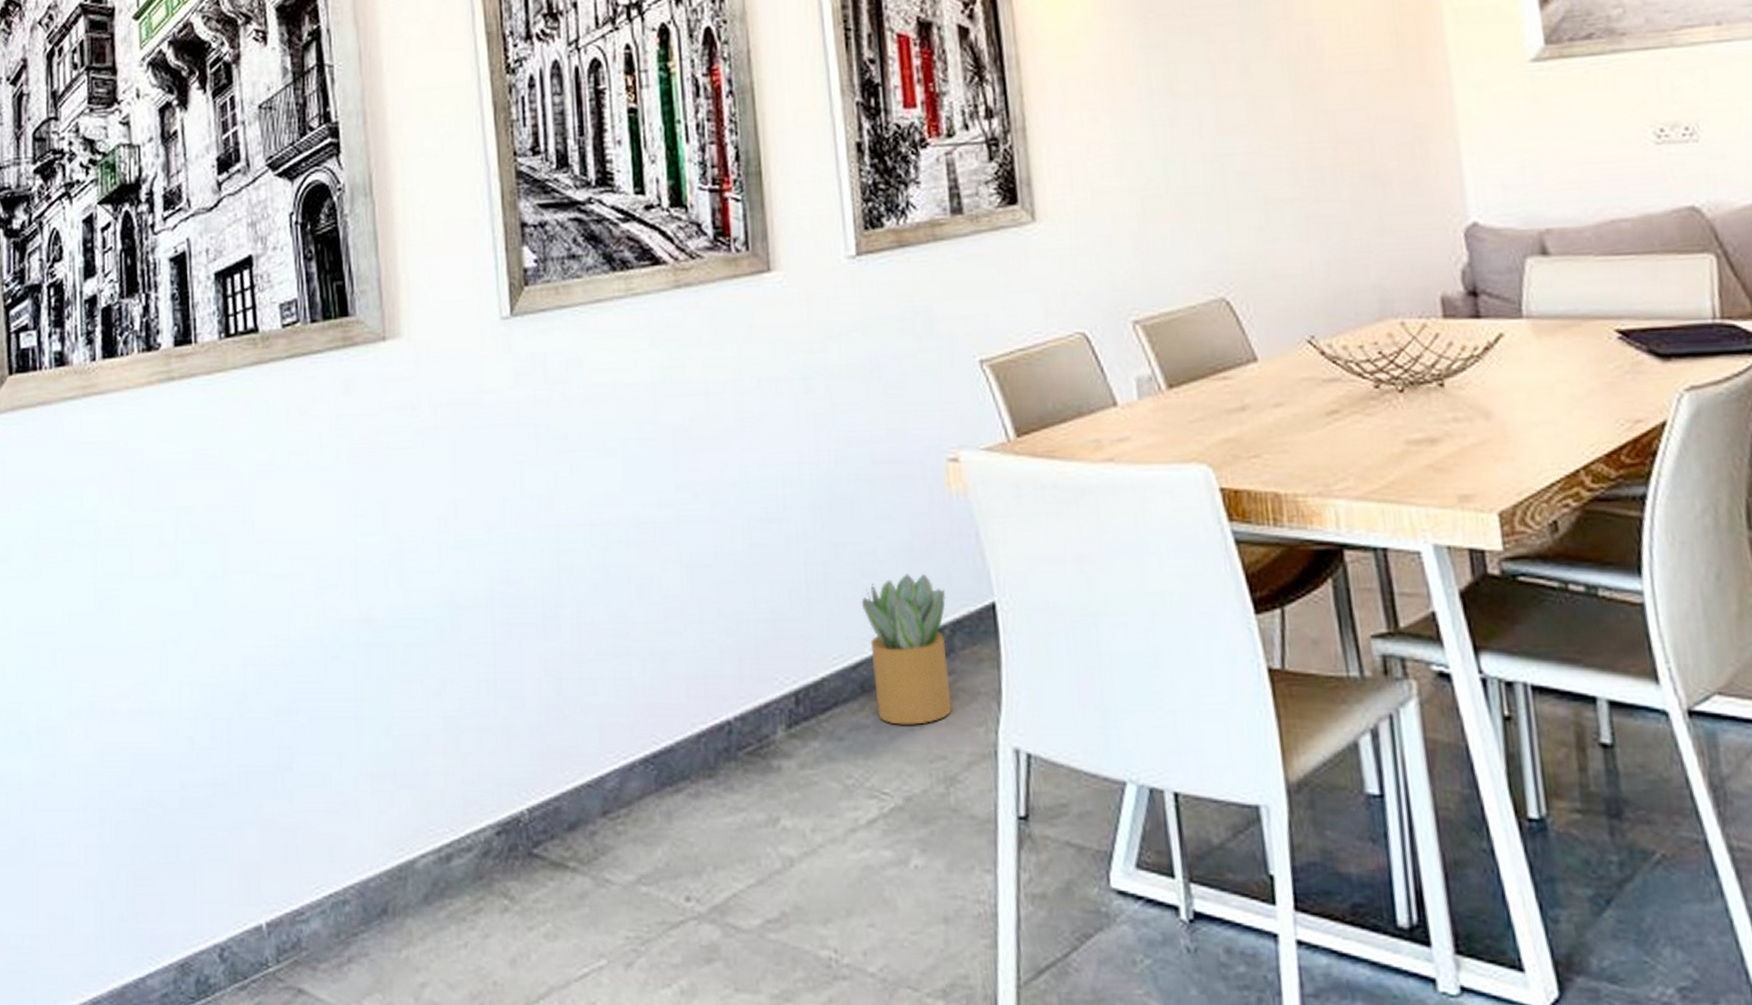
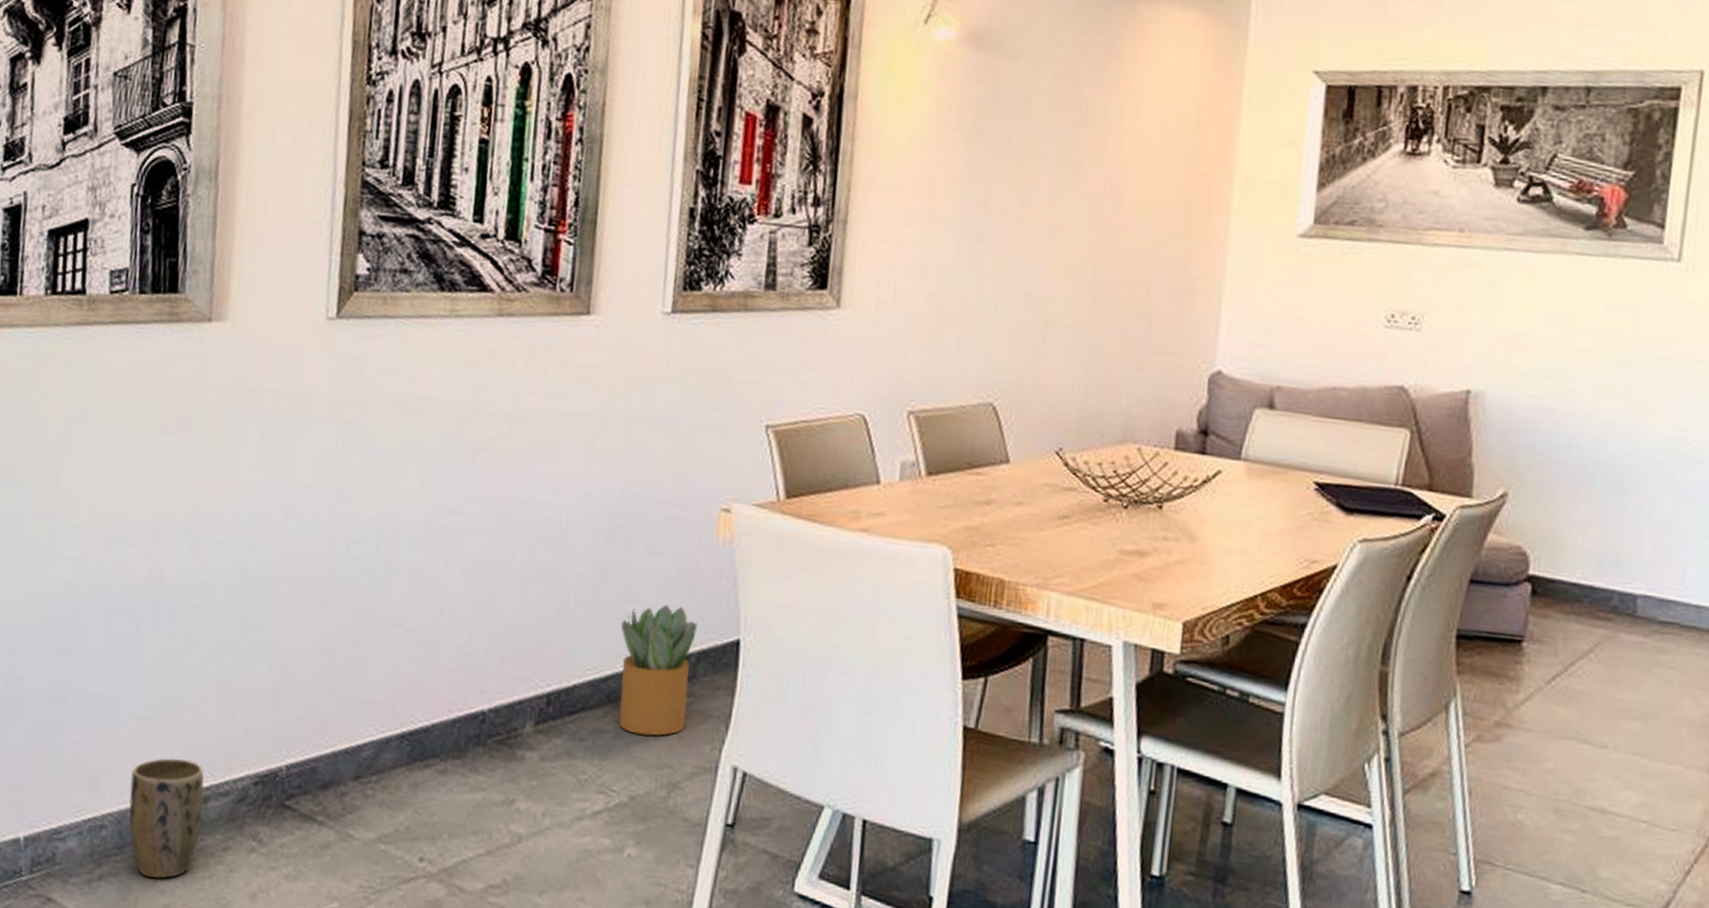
plant pot: none [368,815,448,954] -> present [129,758,204,879]

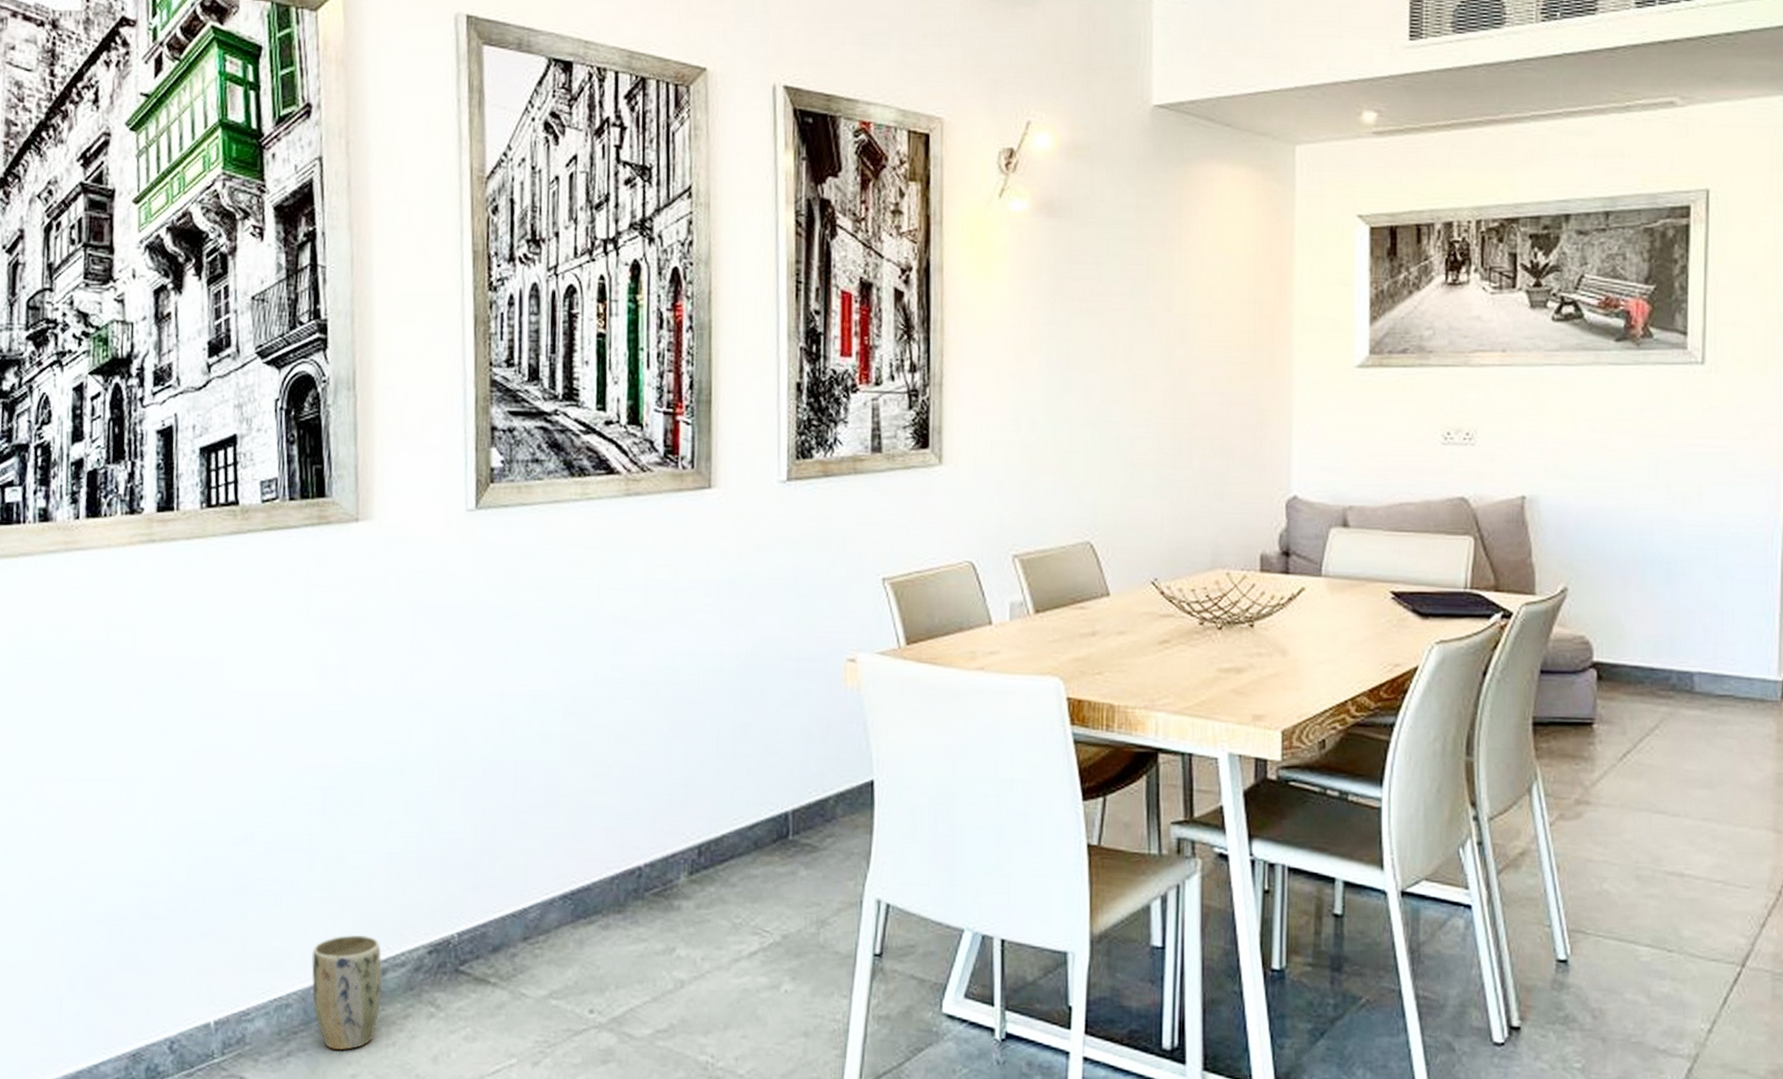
potted plant: present [618,604,697,737] -> none [761,752,833,877]

